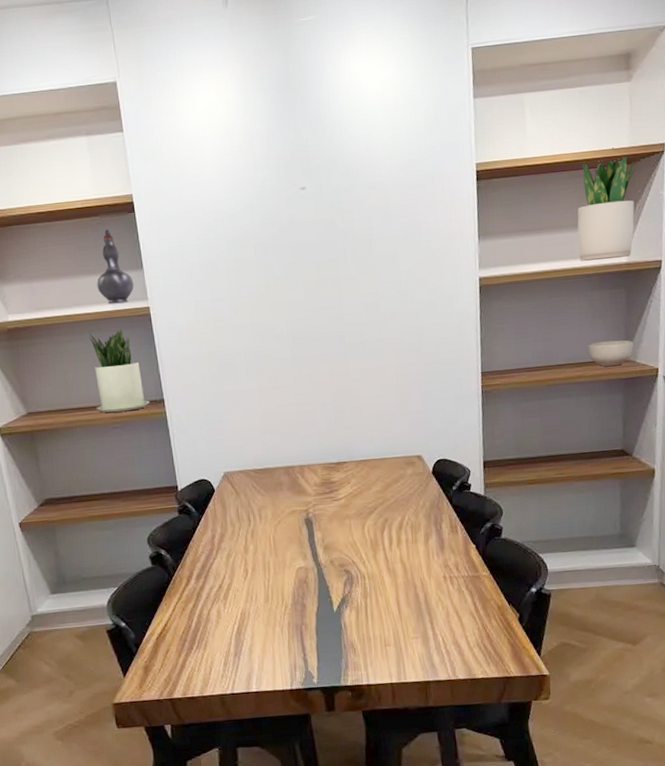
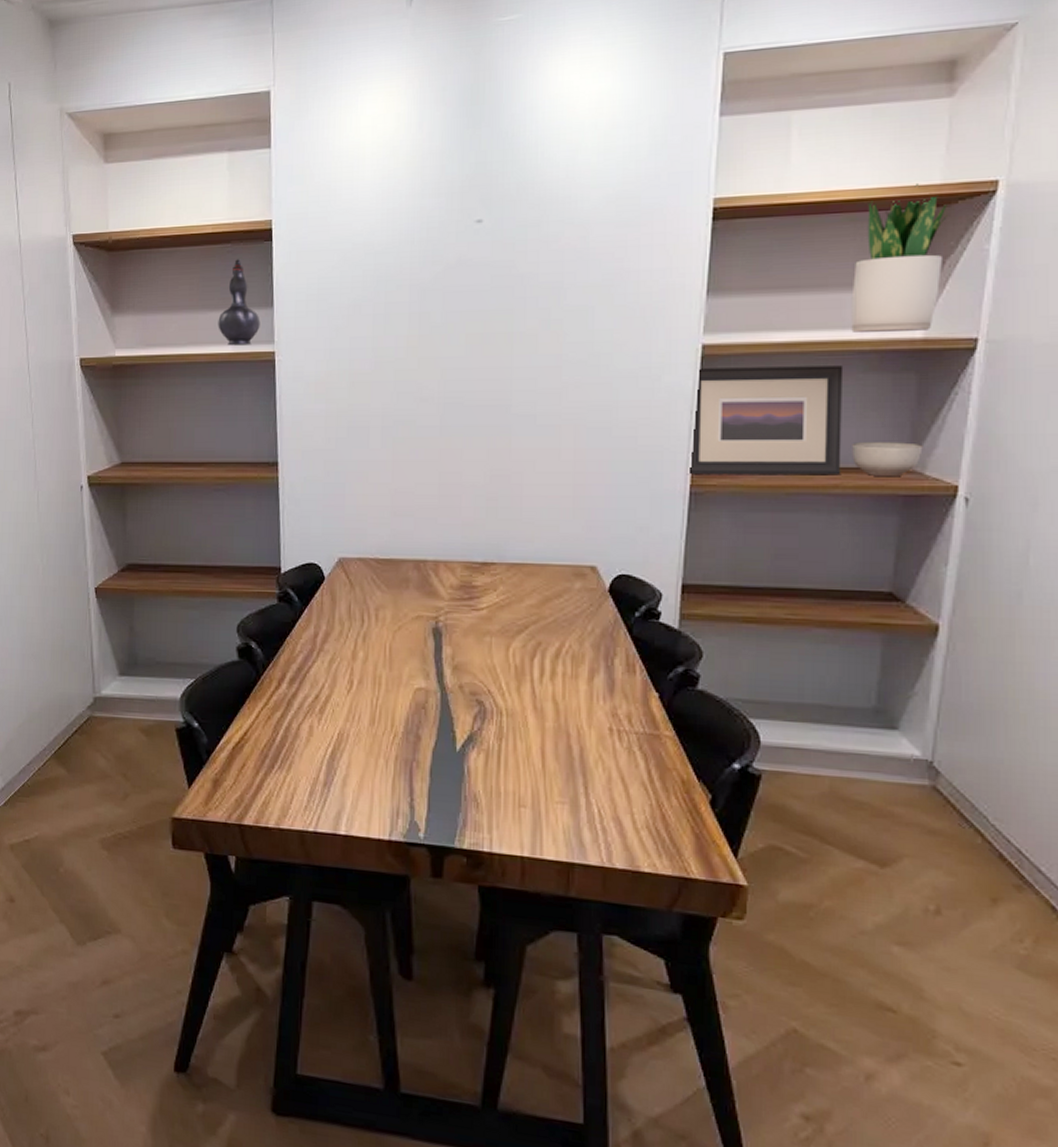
planter: present [89,329,150,413] -> none [199,375,262,472]
picture frame: none [478,286,582,378] -> present [686,365,844,476]

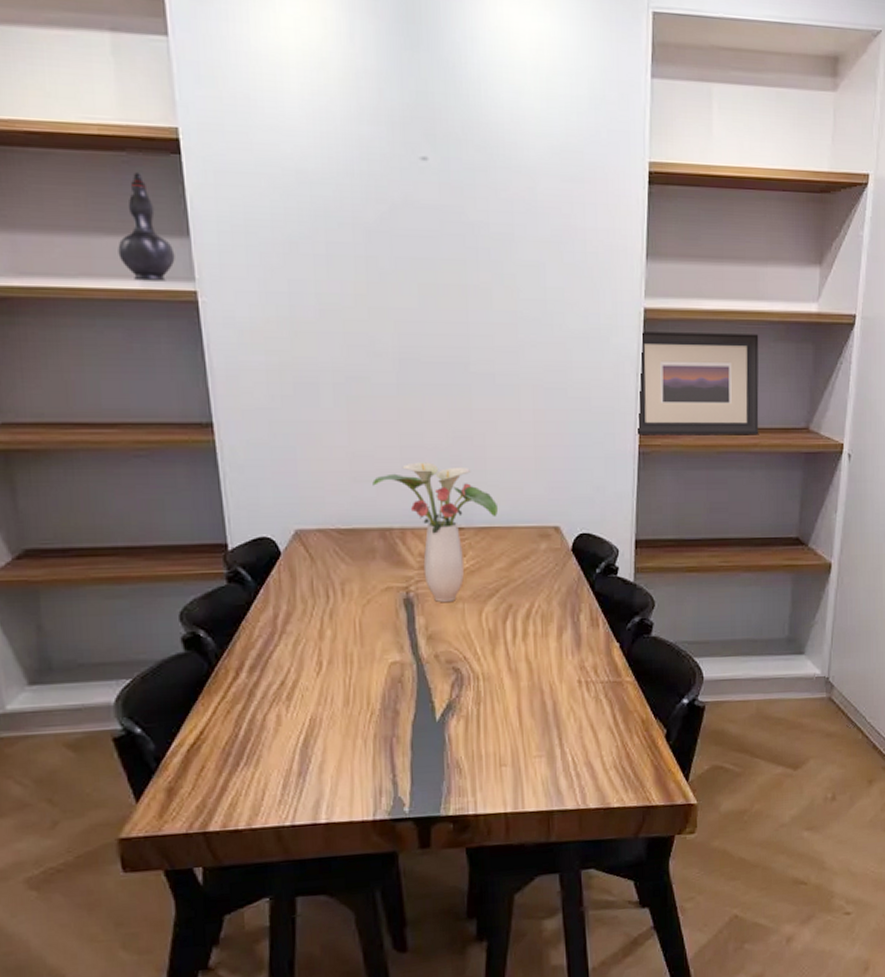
flower arrangement: none [411,499,533,634] -> present [372,462,499,602]
planter: present [851,182,947,332] -> none [763,168,833,305]
bowl: present [852,441,923,477] -> none [767,404,819,437]

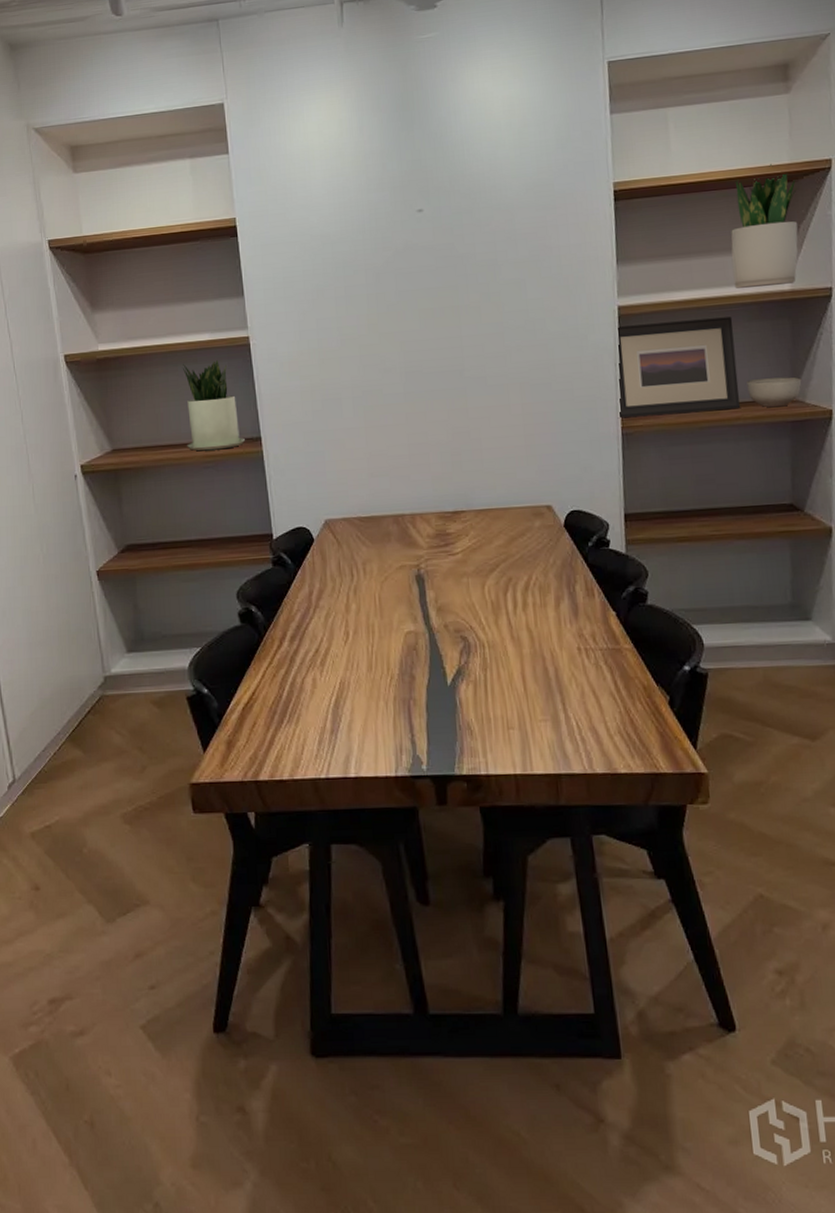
planter: none [103,318,192,435] -> present [183,360,246,452]
decorative vase: present [118,172,175,281] -> none [193,255,234,334]
flower arrangement: present [372,462,499,602] -> none [386,456,495,577]
planter: none [763,168,833,305] -> present [731,163,799,288]
bowl: none [767,404,819,437] -> present [747,377,802,408]

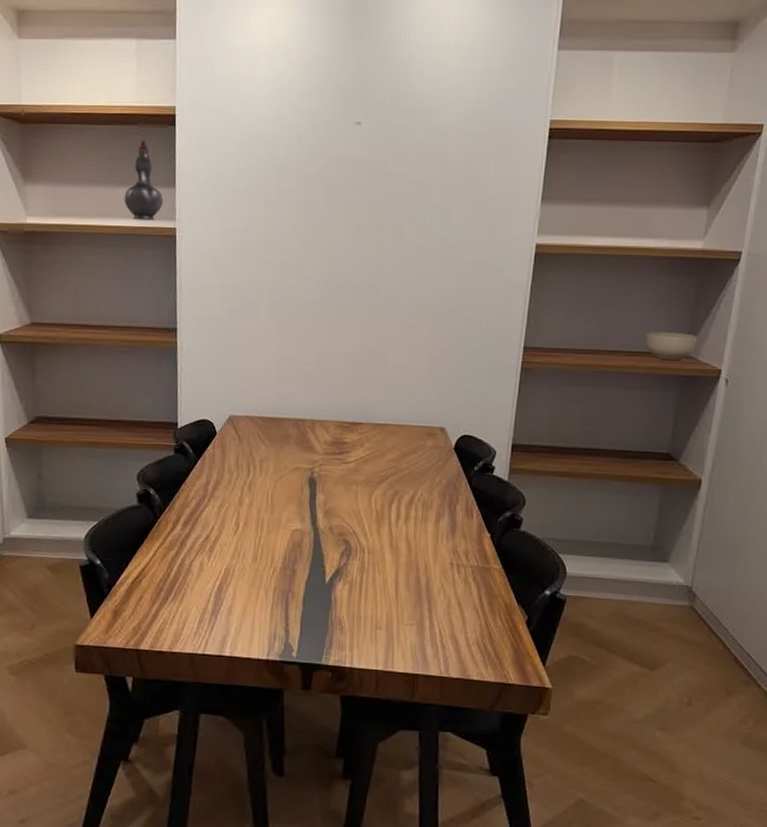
planter: present [183,360,246,452] -> none [104,248,162,336]
decorative vase: none [193,255,234,334] -> present [124,140,163,221]
picture frame: present [617,316,740,419] -> none [519,264,643,358]
planter: present [731,163,799,288] -> none [650,121,726,243]

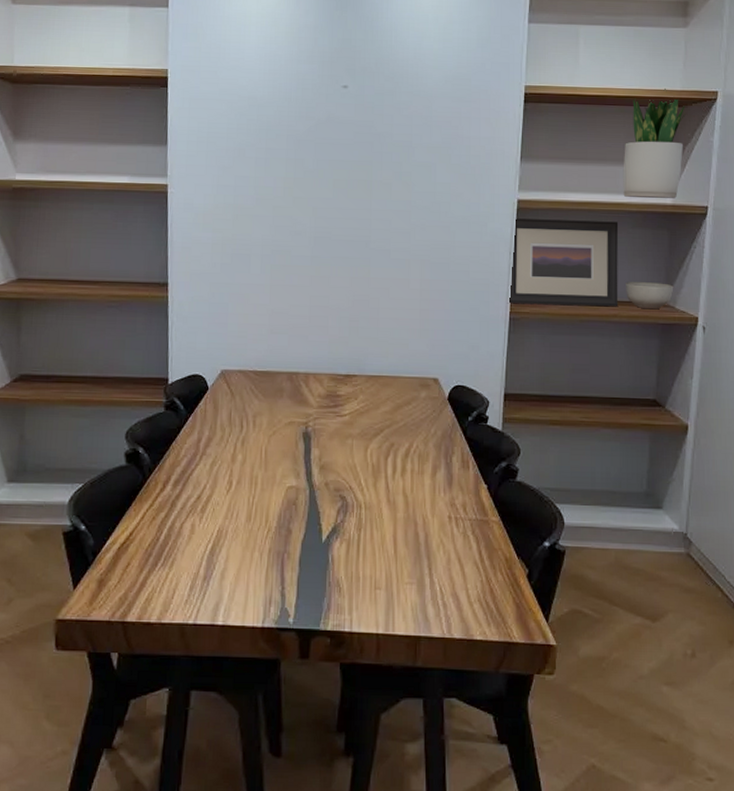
decorative vase: present [124,140,163,221] -> none [115,101,155,177]
picture frame: none [519,264,643,358] -> present [507,218,619,307]
planter: none [650,121,726,243] -> present [623,88,686,198]

